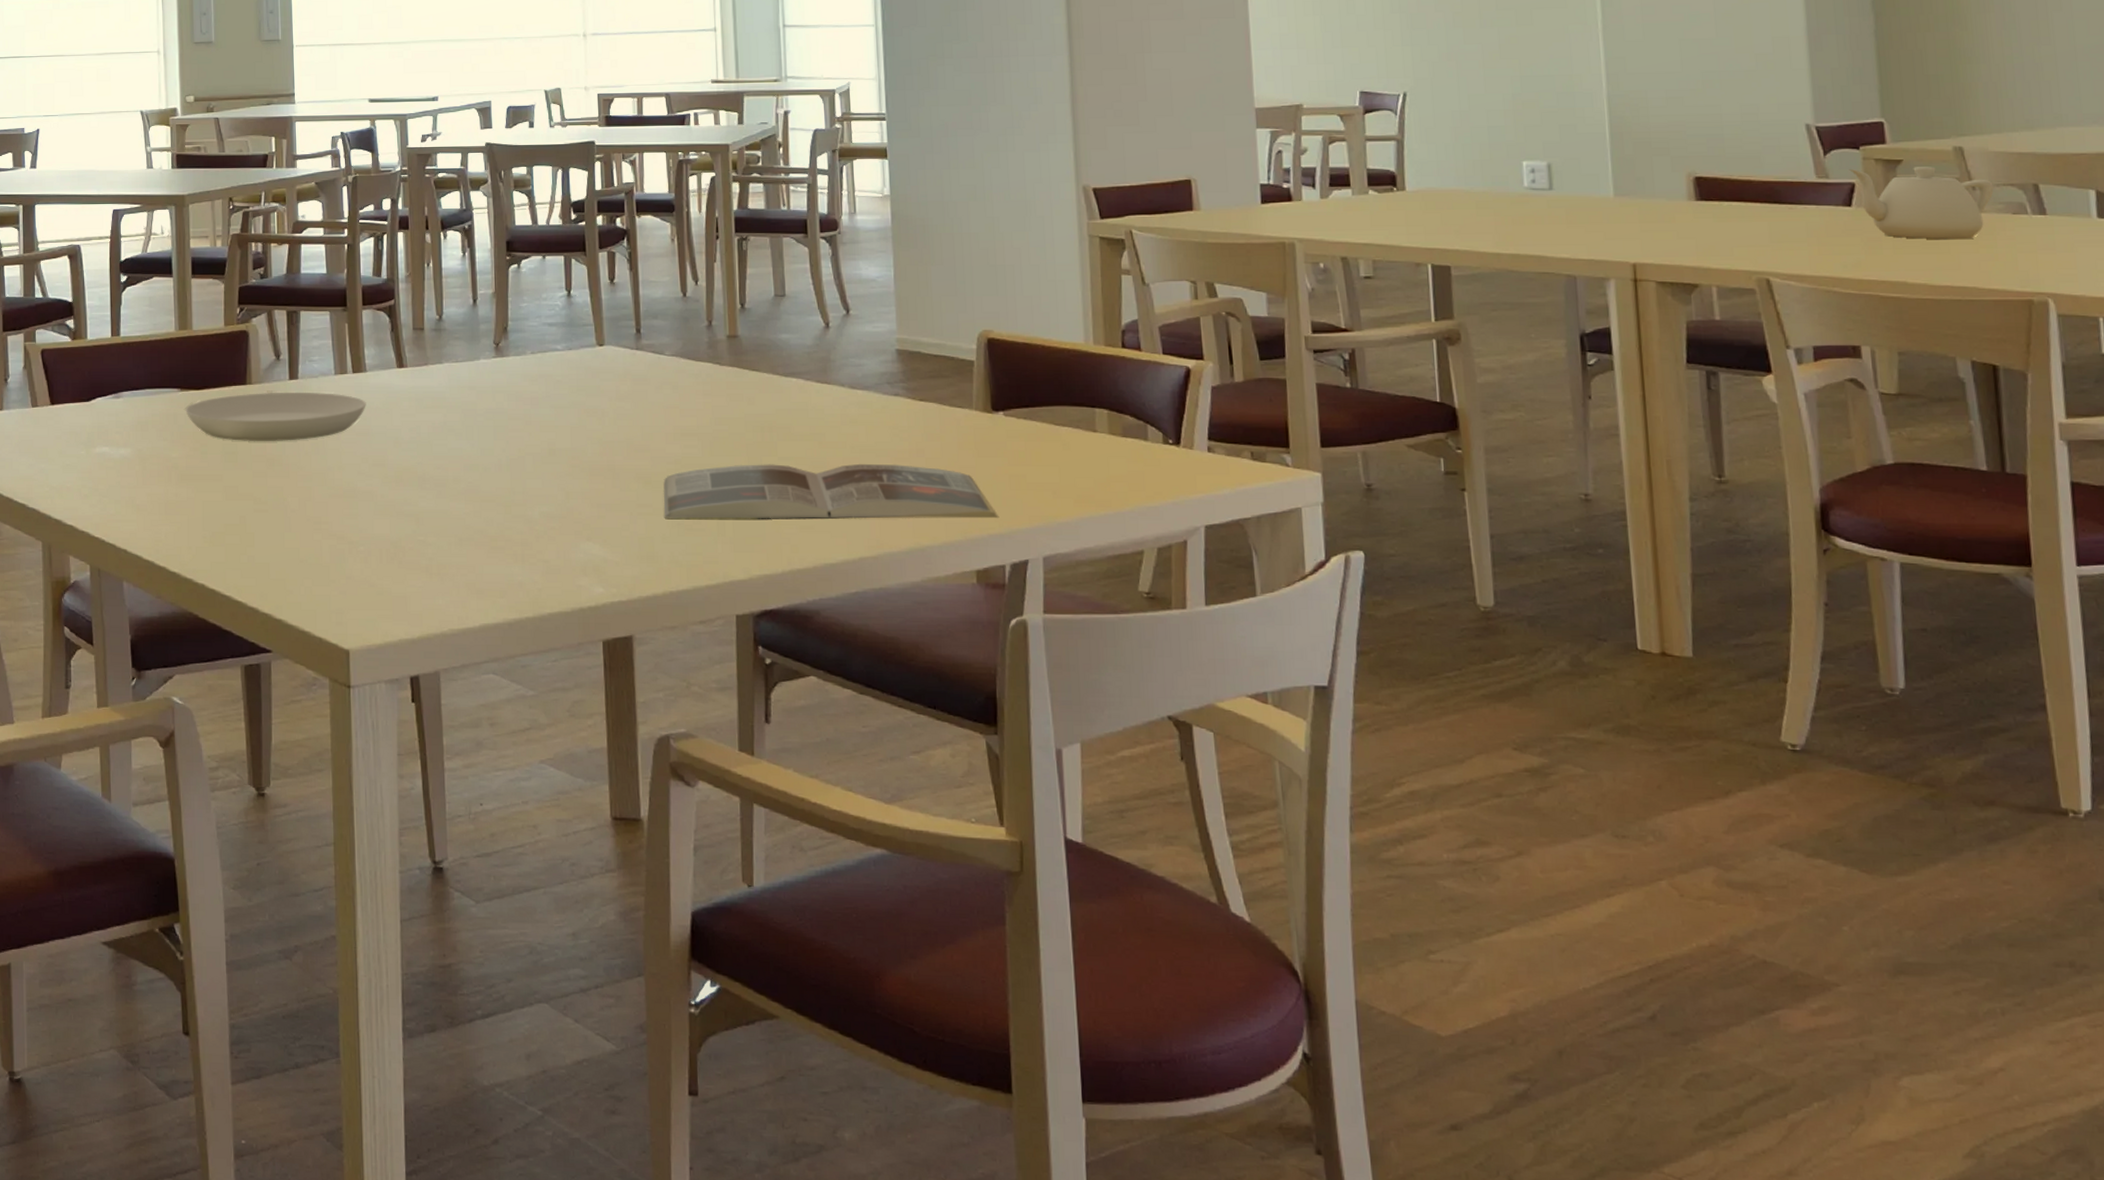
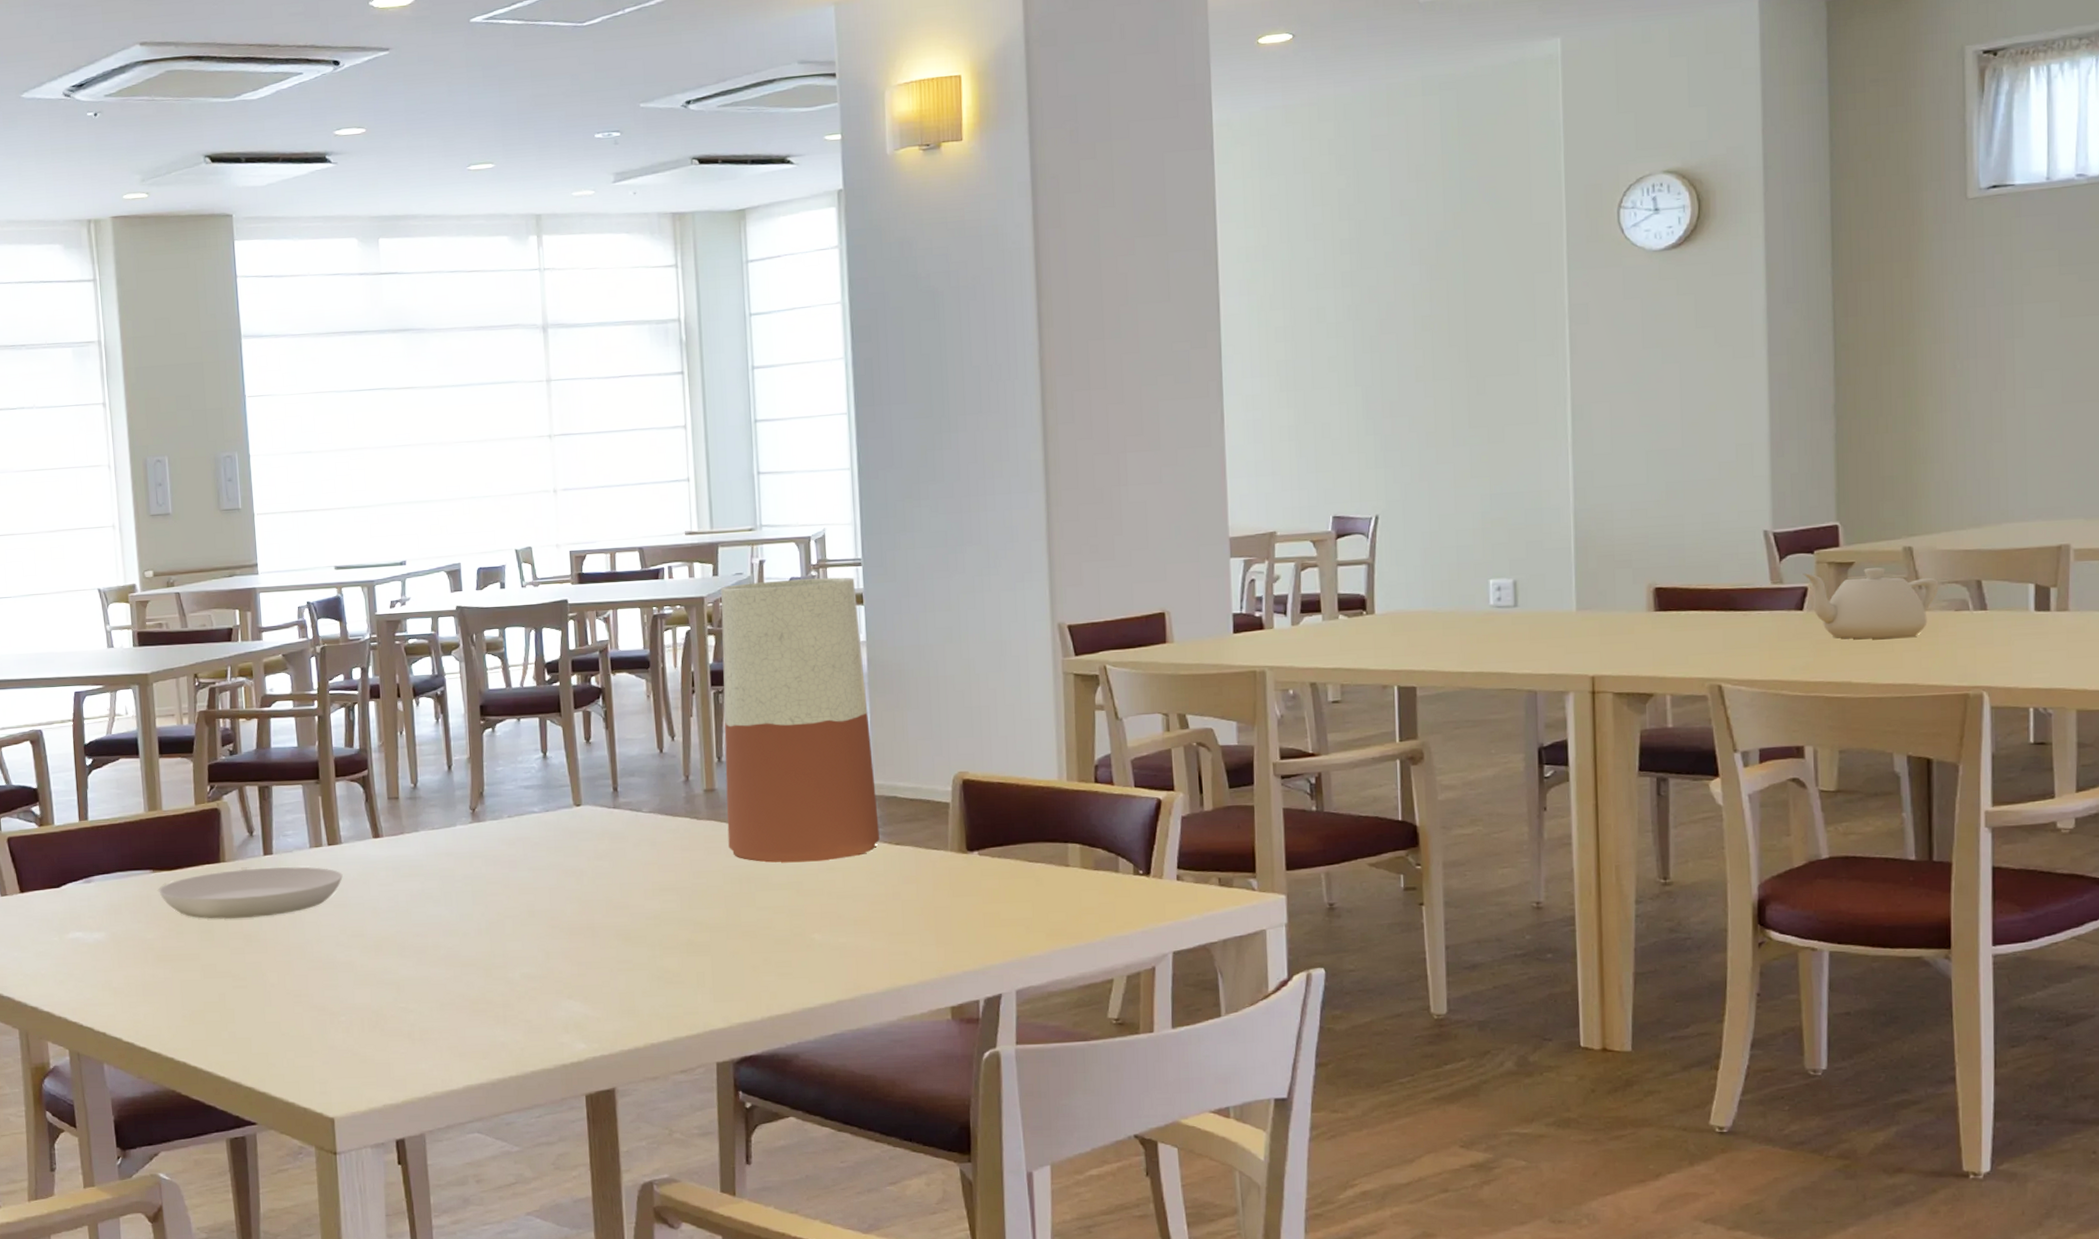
magazine: present [663,463,1000,519] -> none [643,908,974,973]
vase: none [745,131,903,412] -> present [721,577,880,862]

